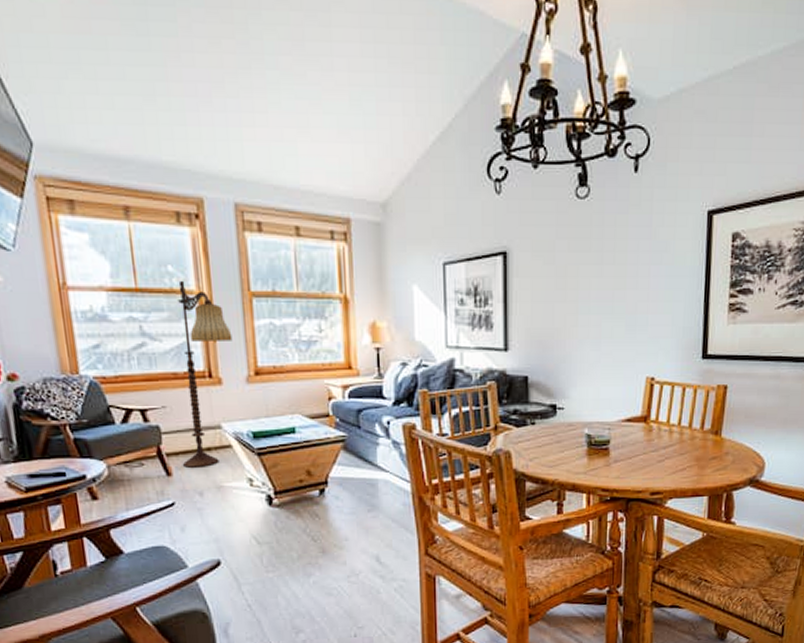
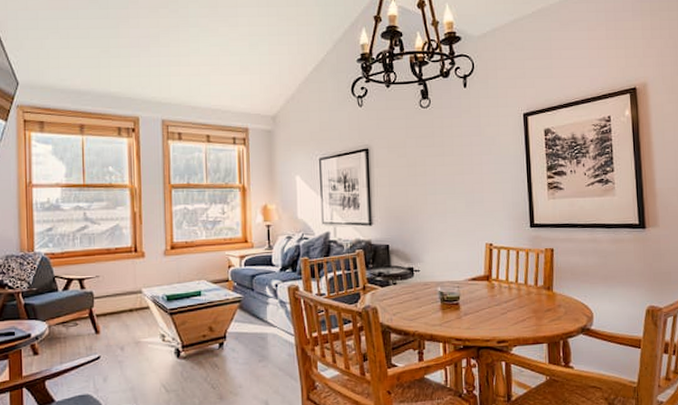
floor lamp: present [178,280,233,469] -> none [110,177,155,327]

